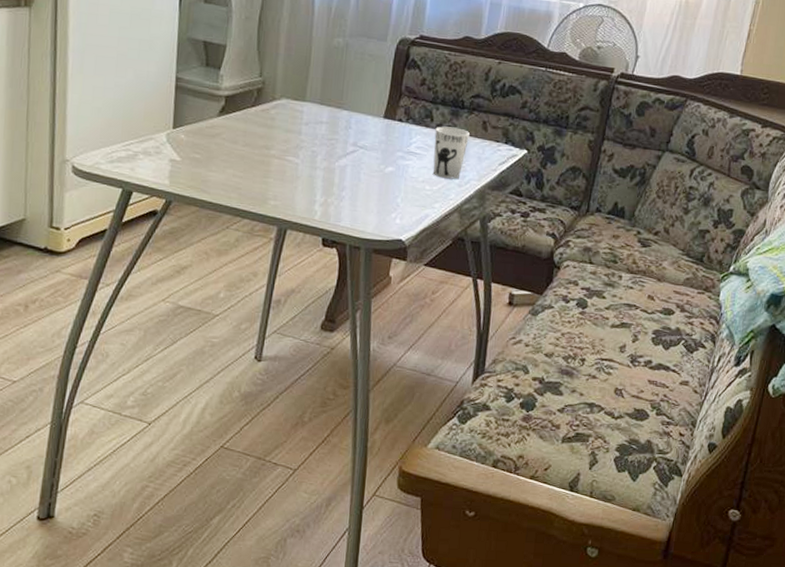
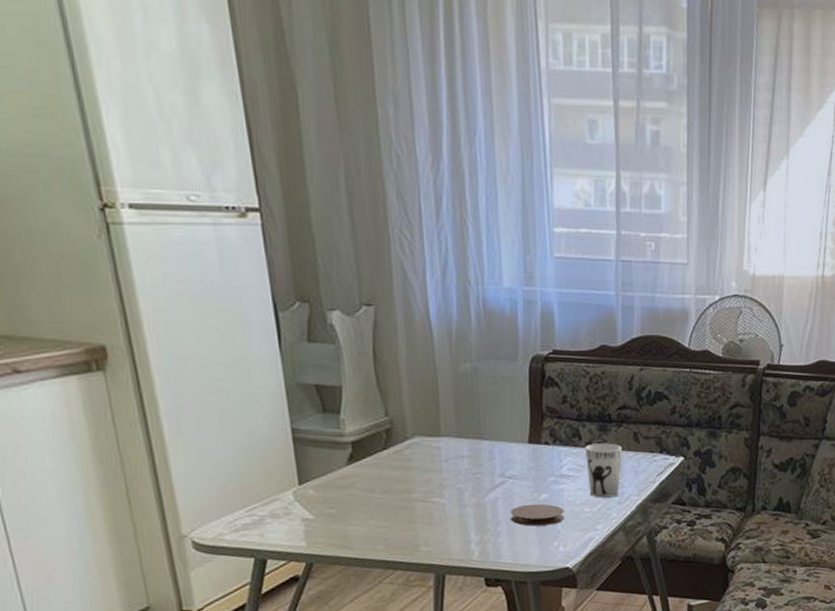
coaster: none [355,174,407,197] -> present [510,503,565,526]

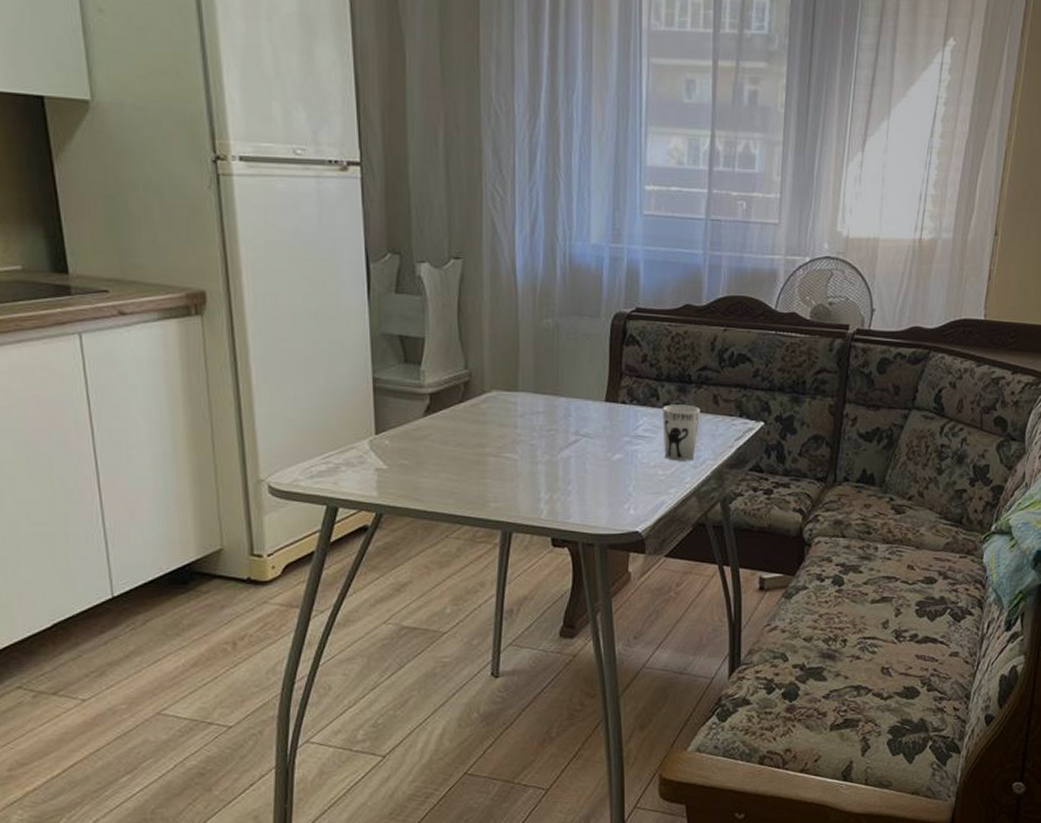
coaster: present [510,503,565,526] -> none [581,464,637,487]

